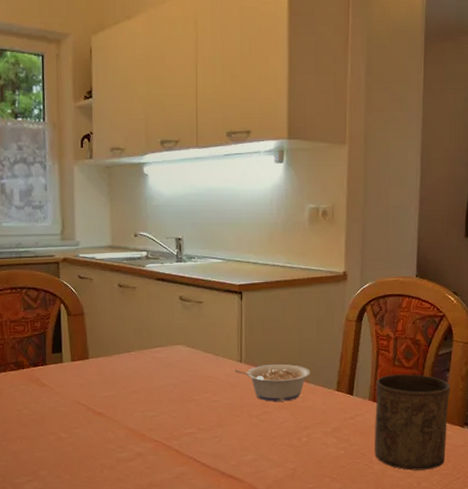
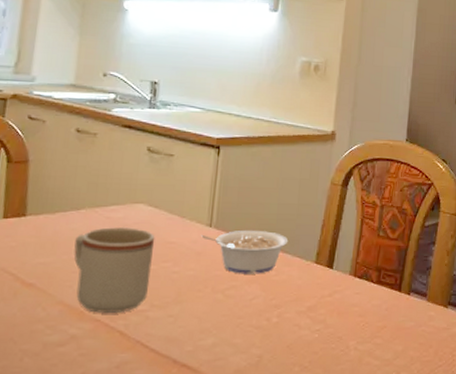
mug: none [130,365,195,435] -> present [74,227,155,313]
cup: present [375,374,450,470] -> none [352,245,435,357]

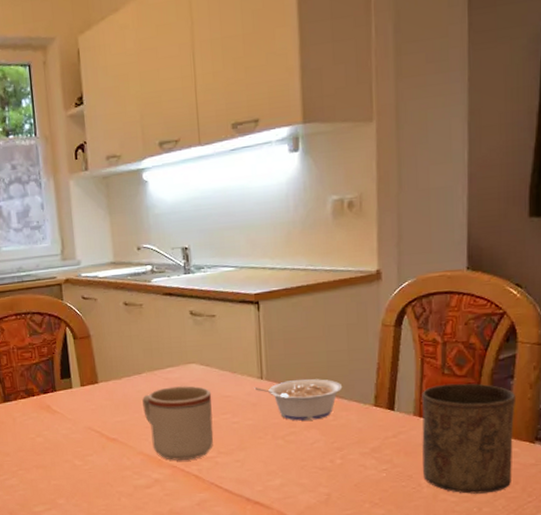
cup: none [352,245,435,357] -> present [422,383,515,494]

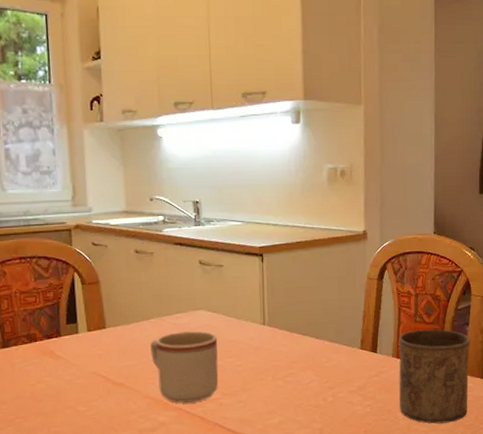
legume: present [254,379,343,421] -> none [257,325,335,363]

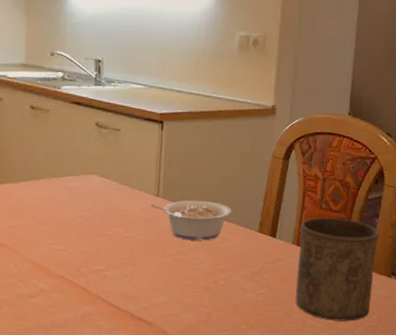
mug: present [150,331,219,403] -> none [37,196,108,271]
legume: none [257,325,335,363] -> present [150,200,232,241]

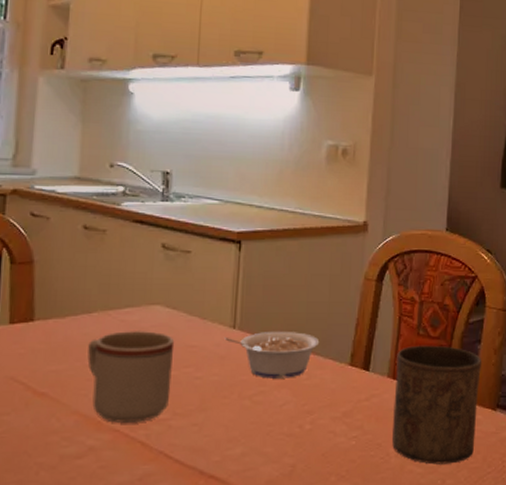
mug: none [37,196,108,271] -> present [87,331,175,423]

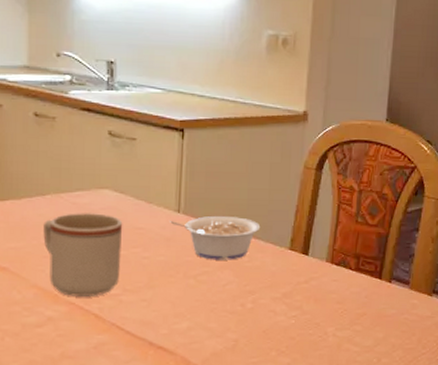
cup: present [392,345,481,465] -> none [330,232,419,344]

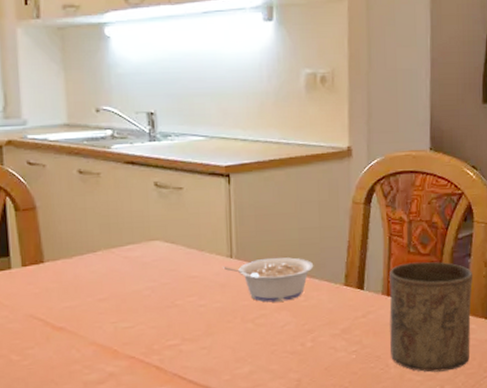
mug: present [43,213,123,296] -> none [97,265,178,350]
cup: none [330,232,419,344] -> present [389,261,472,372]

